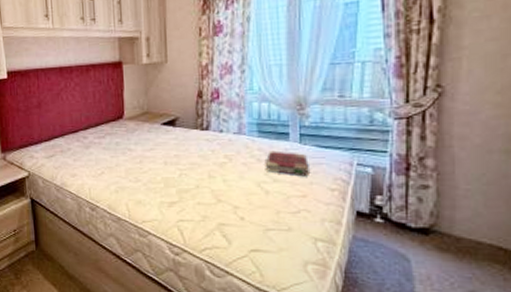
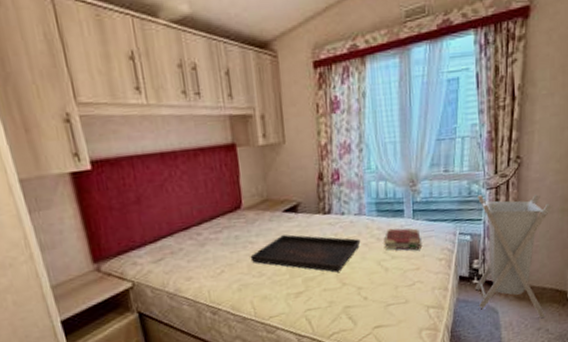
serving tray: none [128,146,239,188] -> present [250,234,361,272]
laundry hamper: none [378,124,492,278] -> present [475,194,553,318]

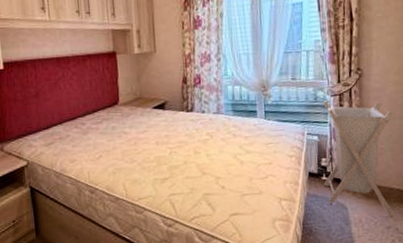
serving tray: present [250,234,361,272] -> none [124,128,219,163]
book: present [385,228,421,251] -> none [240,126,273,147]

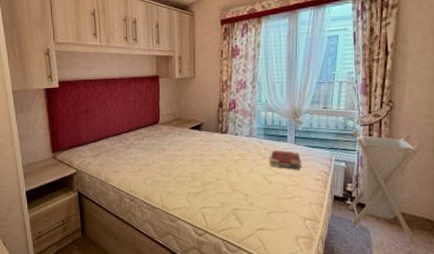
book: none [240,126,273,147] -> present [270,150,301,170]

